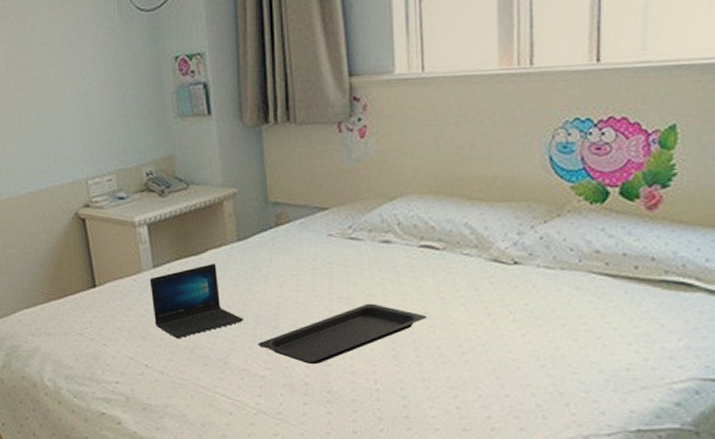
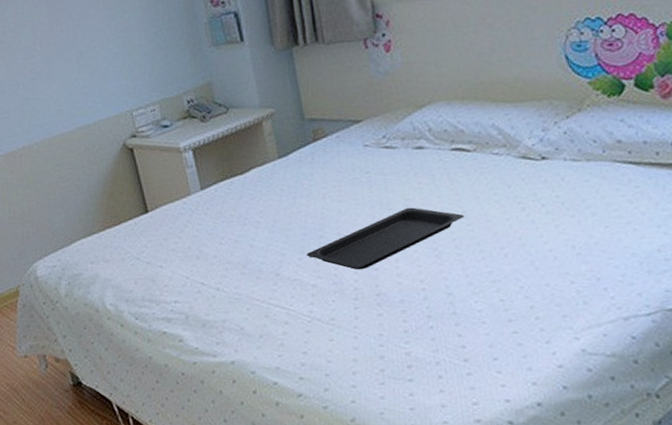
laptop: present [149,264,244,339] -> none [198,181,291,256]

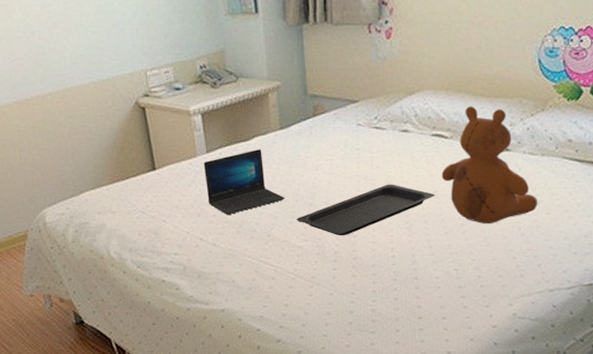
laptop: none [198,181,291,256] -> present [203,149,285,215]
teddy bear: none [468,114,592,245] -> present [441,106,538,224]

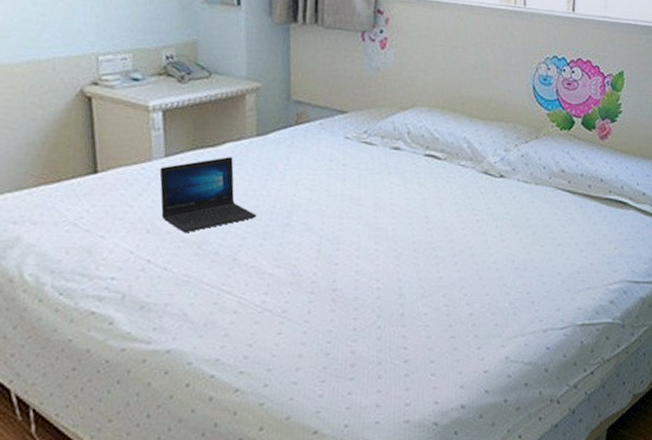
serving tray: present [296,184,435,235] -> none [269,206,426,262]
teddy bear: present [441,106,538,224] -> none [433,127,532,256]

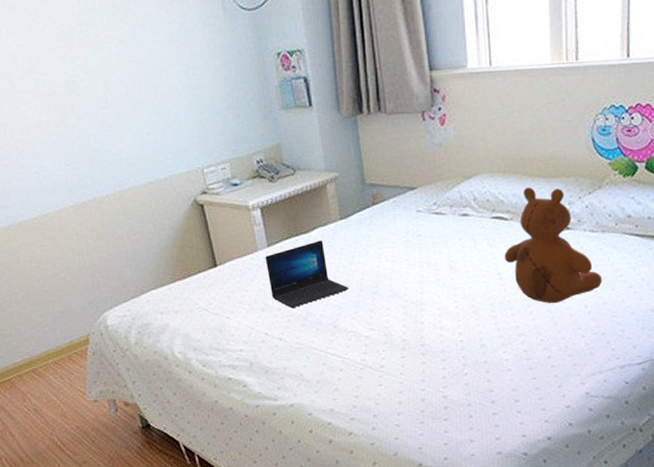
teddy bear: none [433,127,532,256] -> present [504,187,602,304]

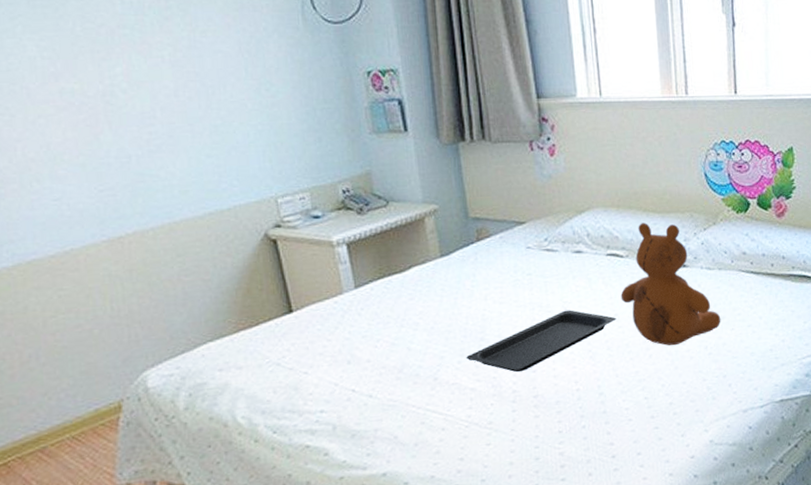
laptop: present [265,240,349,309] -> none [352,281,451,360]
serving tray: none [362,268,499,323] -> present [466,310,616,372]

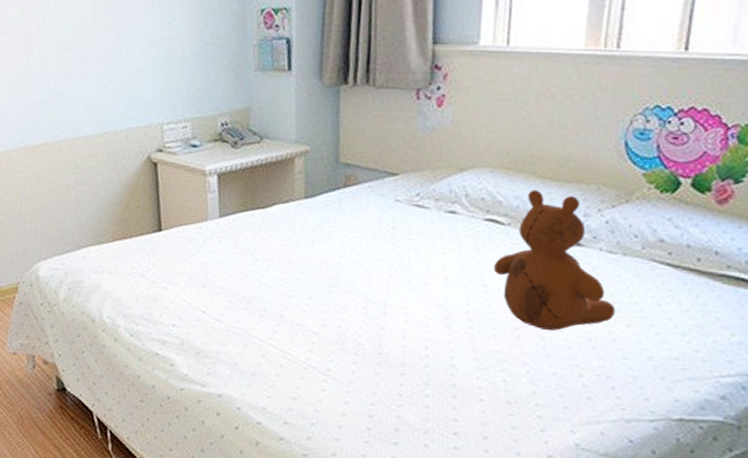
serving tray: present [466,310,616,372] -> none [314,271,484,326]

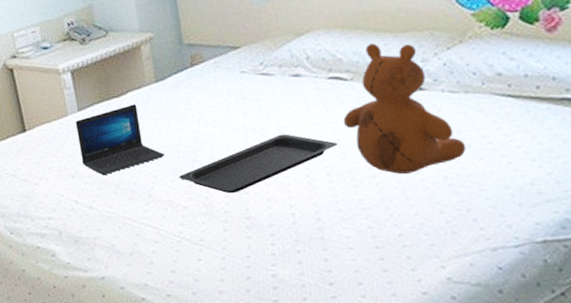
laptop: none [214,218,304,289] -> present [75,104,165,176]
serving tray: none [314,271,484,326] -> present [179,134,338,193]

